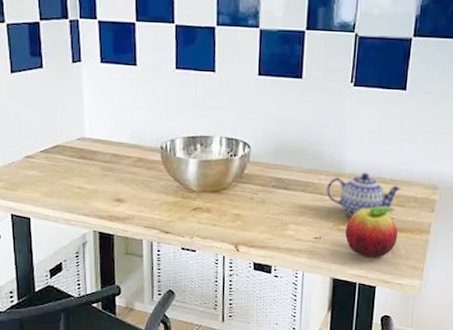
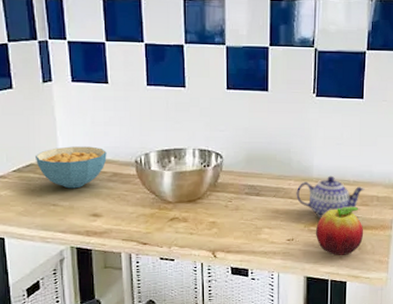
cereal bowl: none [61,129,133,172] -> present [34,146,107,189]

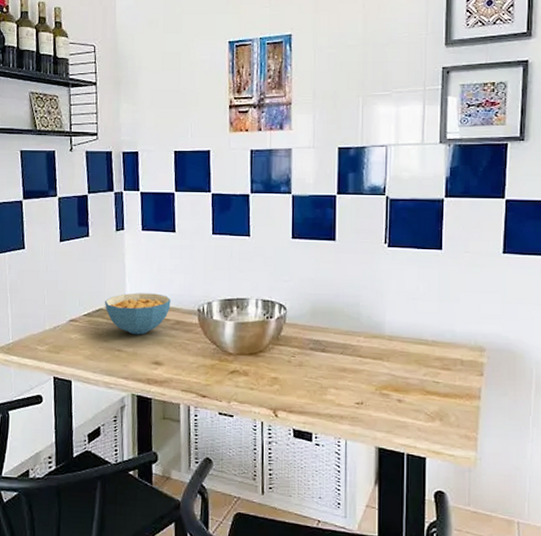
teapot: present [296,175,365,218] -> none [366,333,446,381]
fruit: present [315,206,364,255] -> none [388,369,446,426]

